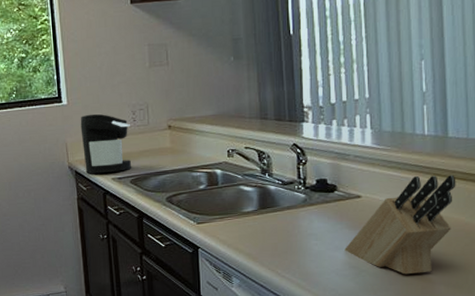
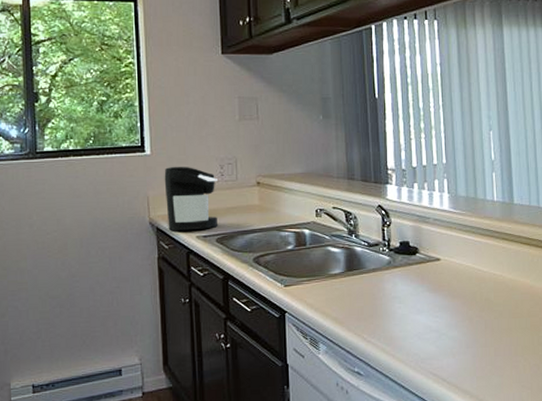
knife block: present [344,175,456,275] -> none [426,240,522,337]

